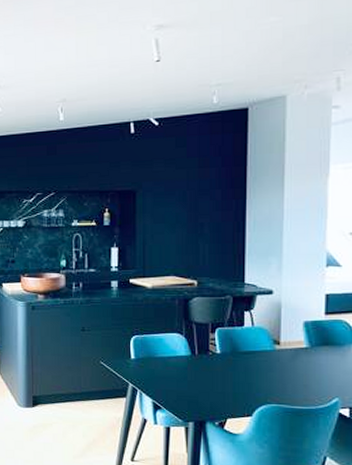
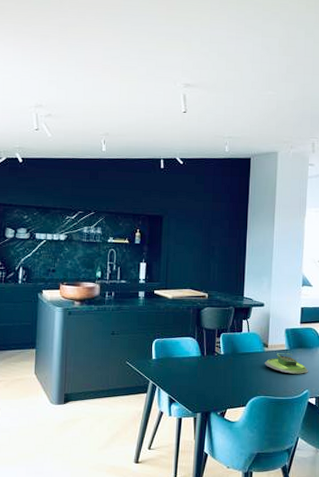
plant pot: none [275,352,339,378] -> present [264,353,309,374]

